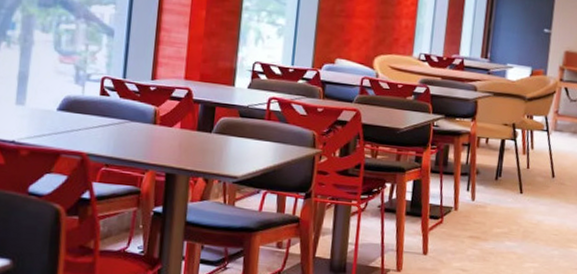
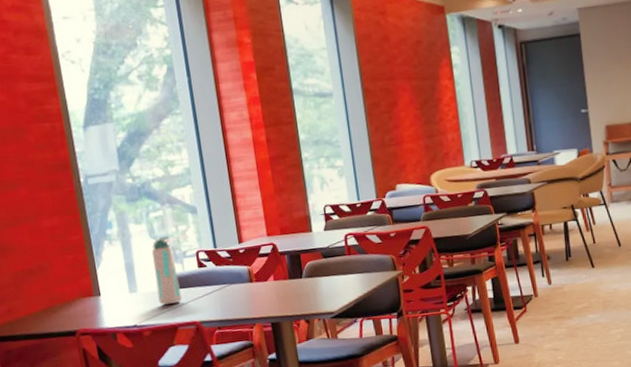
water bottle: none [46,52,76,128] -> present [152,236,183,305]

